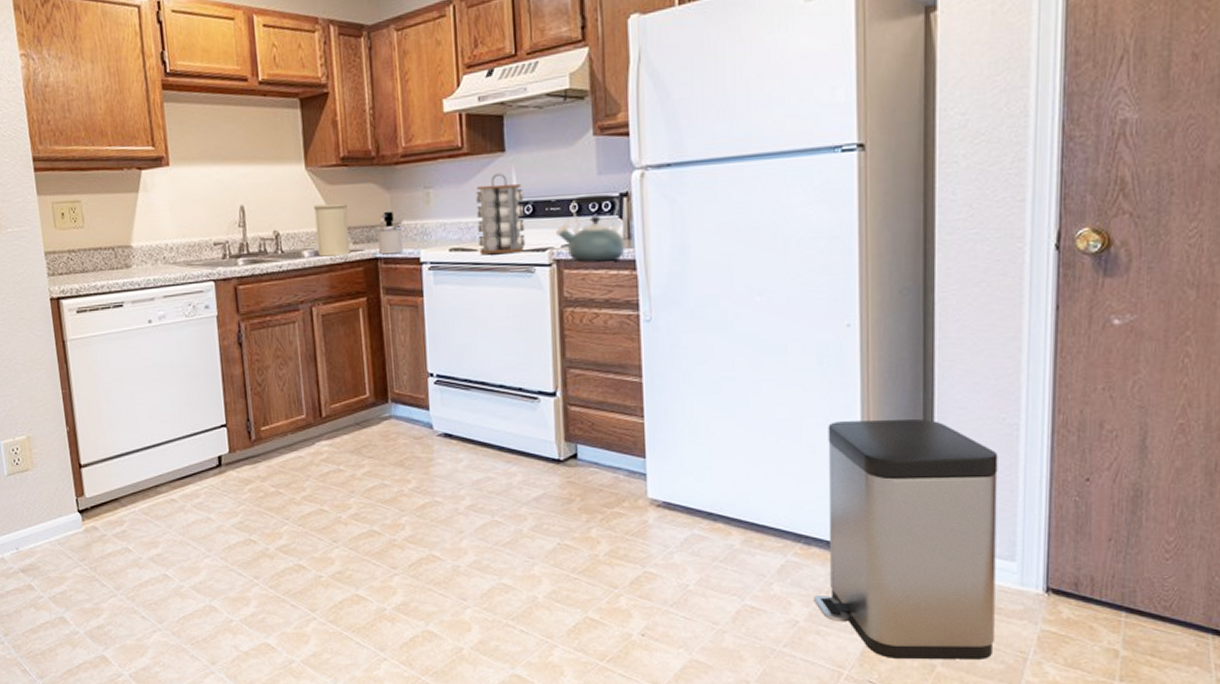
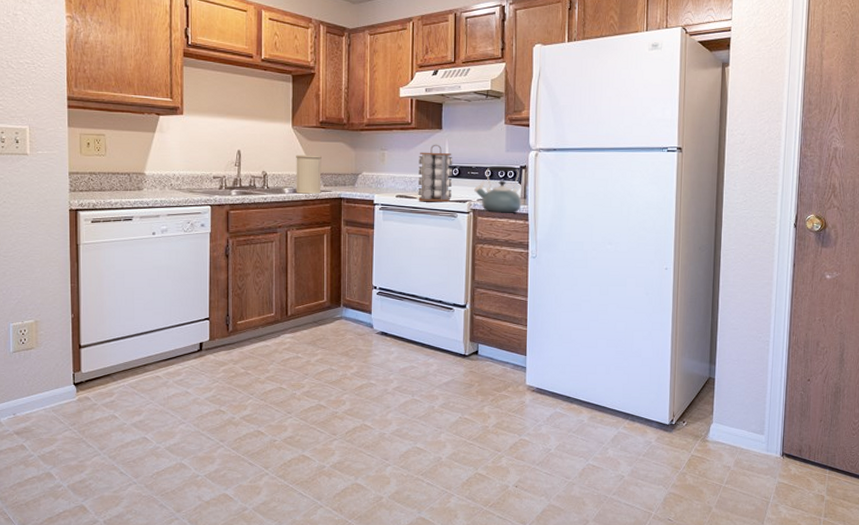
soap dispenser: present [376,211,404,255] -> none [342,164,362,196]
pedal bin: present [814,419,998,659] -> none [635,335,756,503]

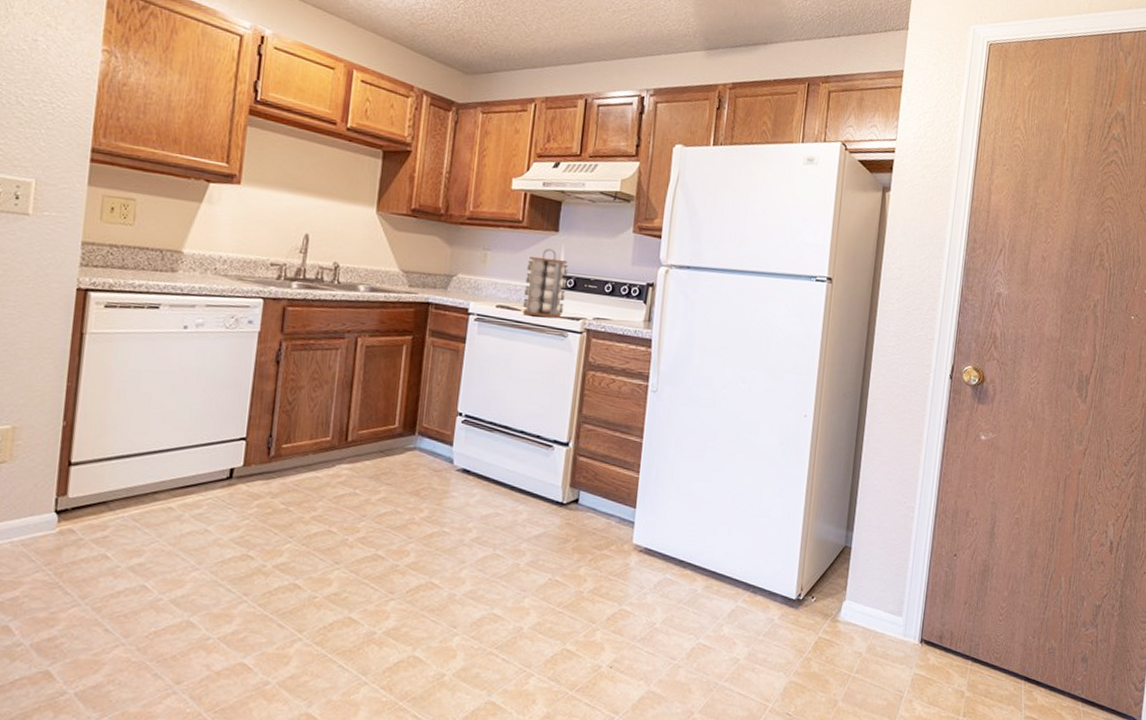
canister: present [296,154,322,194] -> none [373,245,410,296]
kettle: present [474,165,522,214] -> none [590,279,646,338]

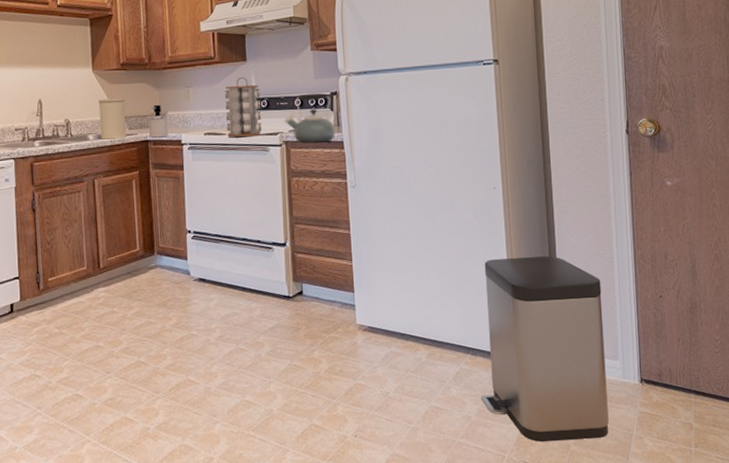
canister: none [373,245,410,296] -> present [98,98,127,140]
soap dispenser: none [432,263,457,303] -> present [147,104,169,138]
kettle: none [590,279,646,338] -> present [285,93,336,144]
pedal bin: none [753,492,898,697] -> present [481,256,609,442]

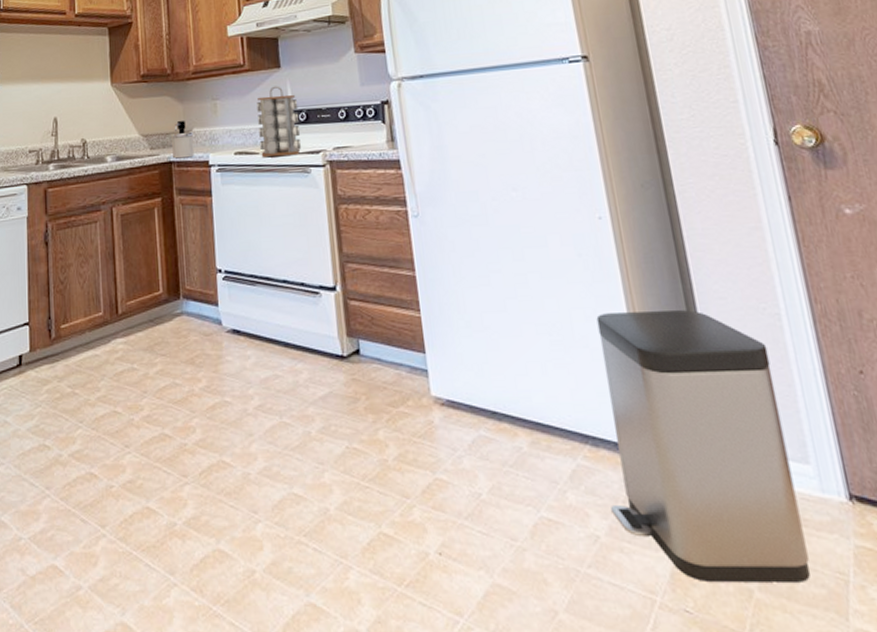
canister: present [98,98,127,140] -> none [117,113,148,162]
kettle: present [285,93,336,144] -> none [328,102,390,164]

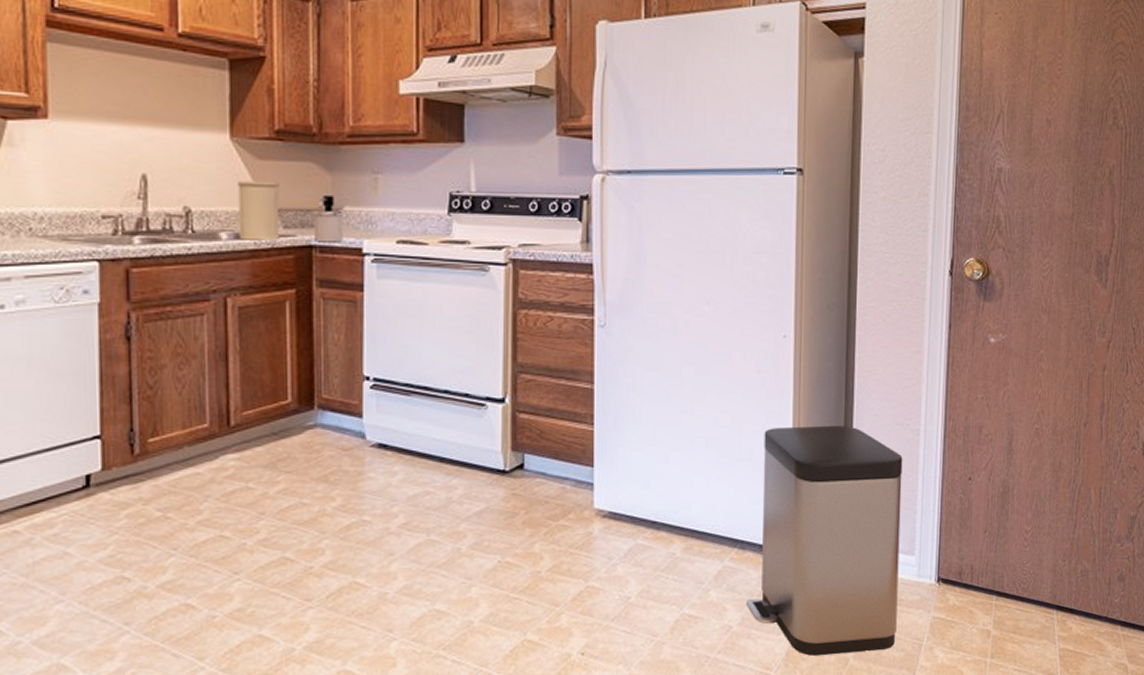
canister: none [117,113,148,162] -> present [238,180,280,240]
spice rack: present [257,86,302,158] -> none [430,164,482,250]

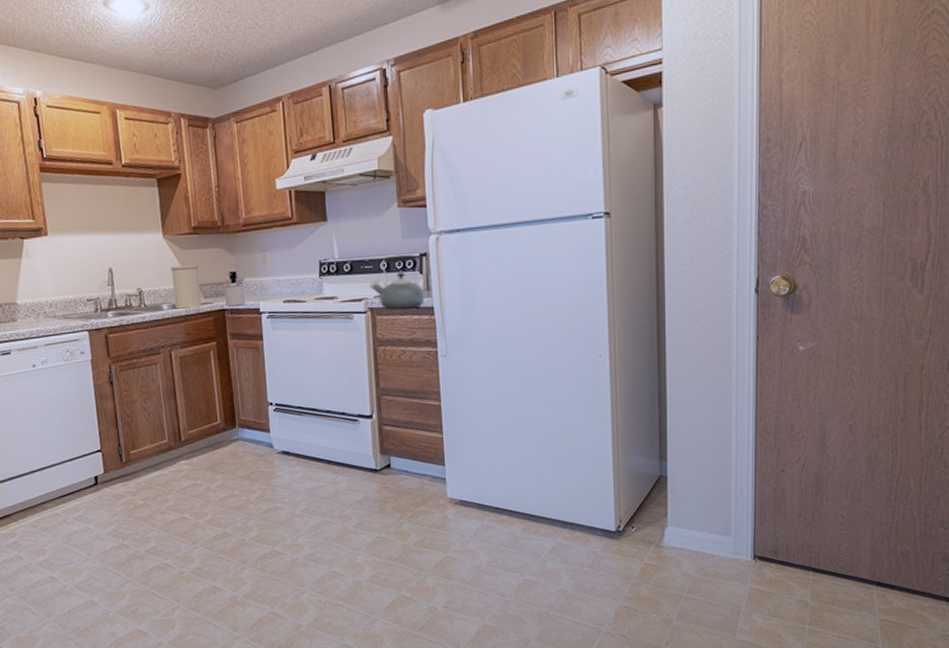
kettle: none [514,194,583,265] -> present [370,254,425,311]
pedal bin: present [746,426,903,656] -> none [578,428,716,616]

